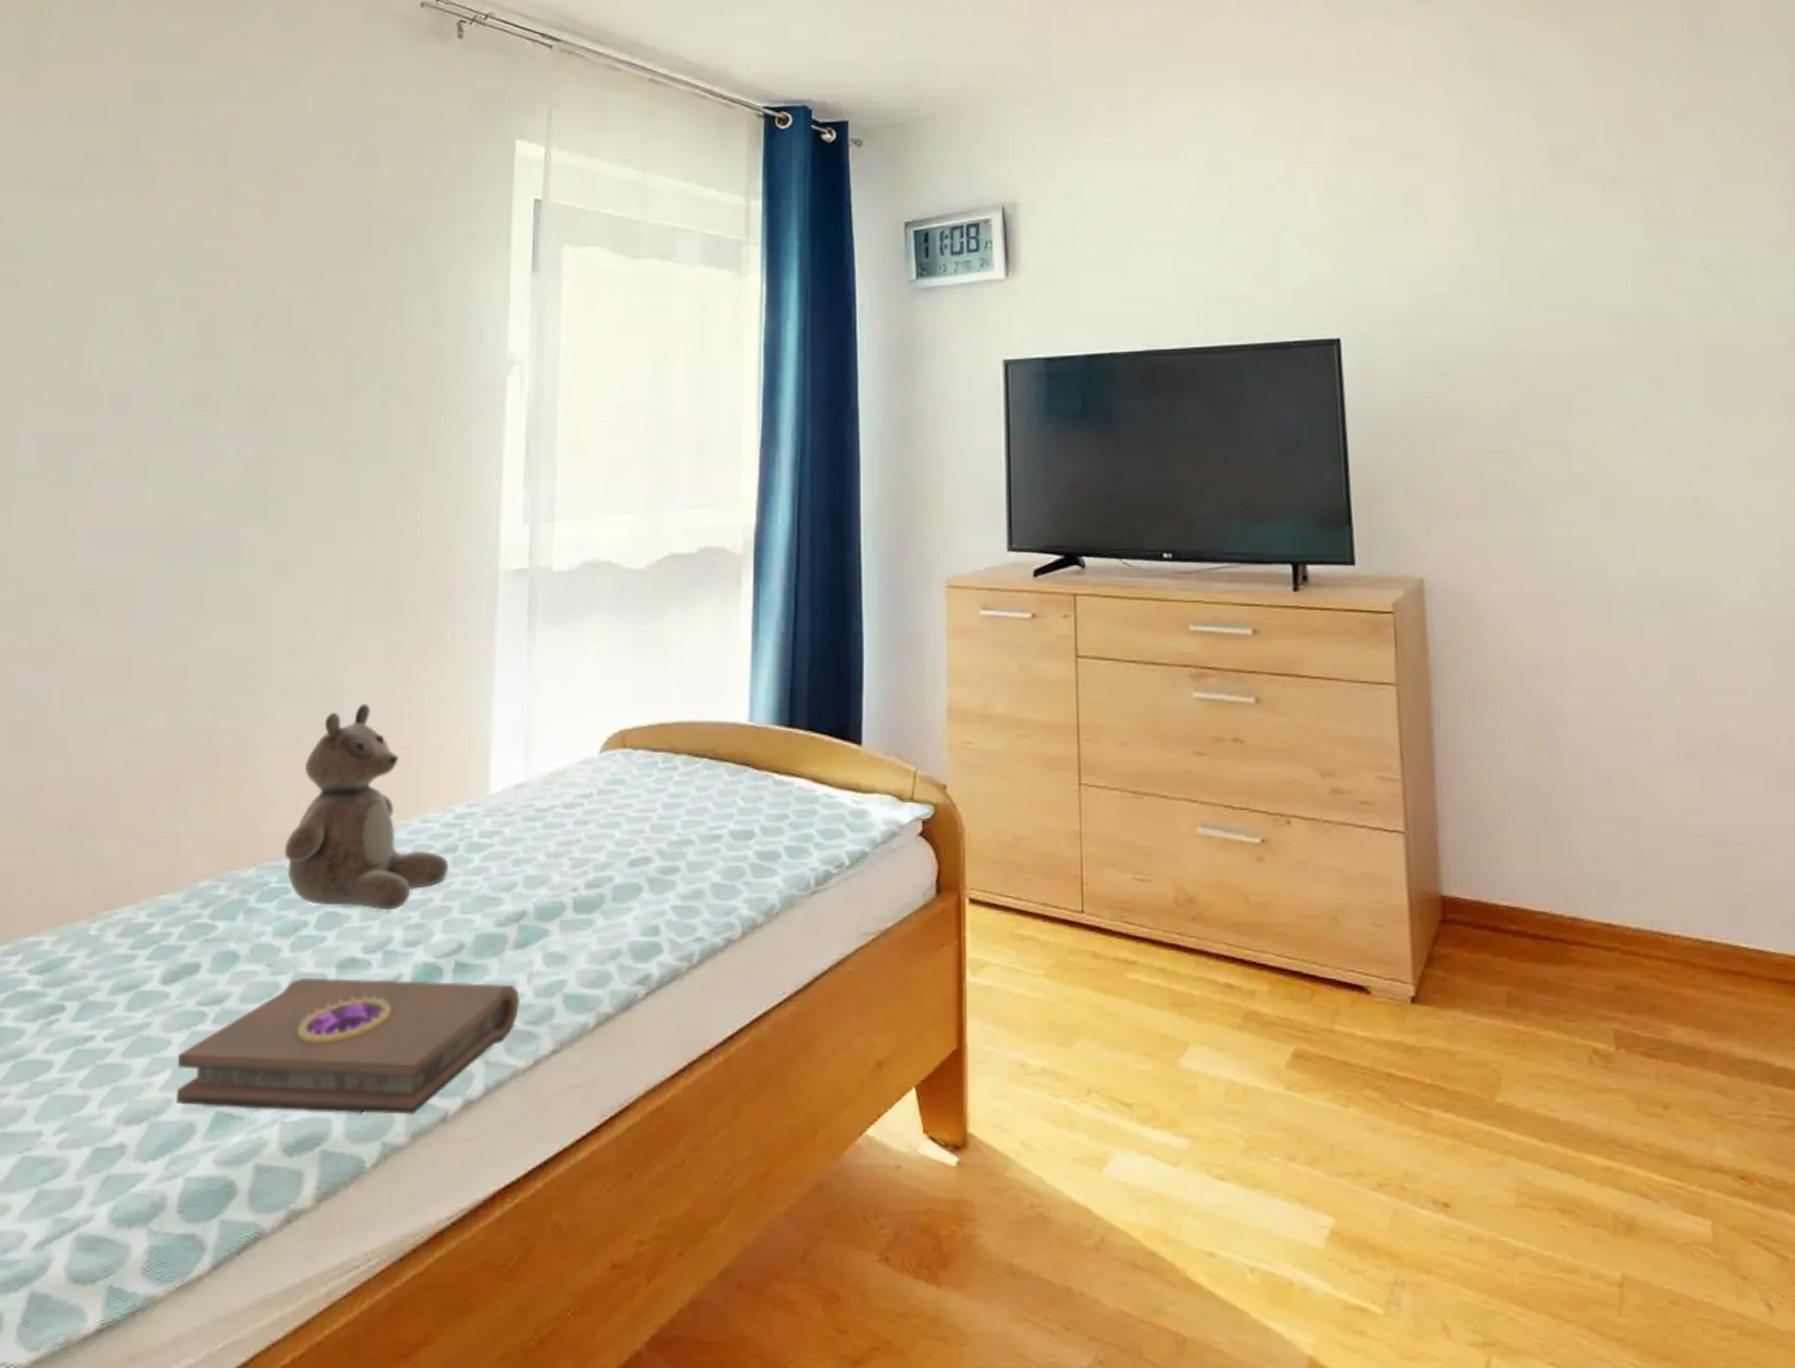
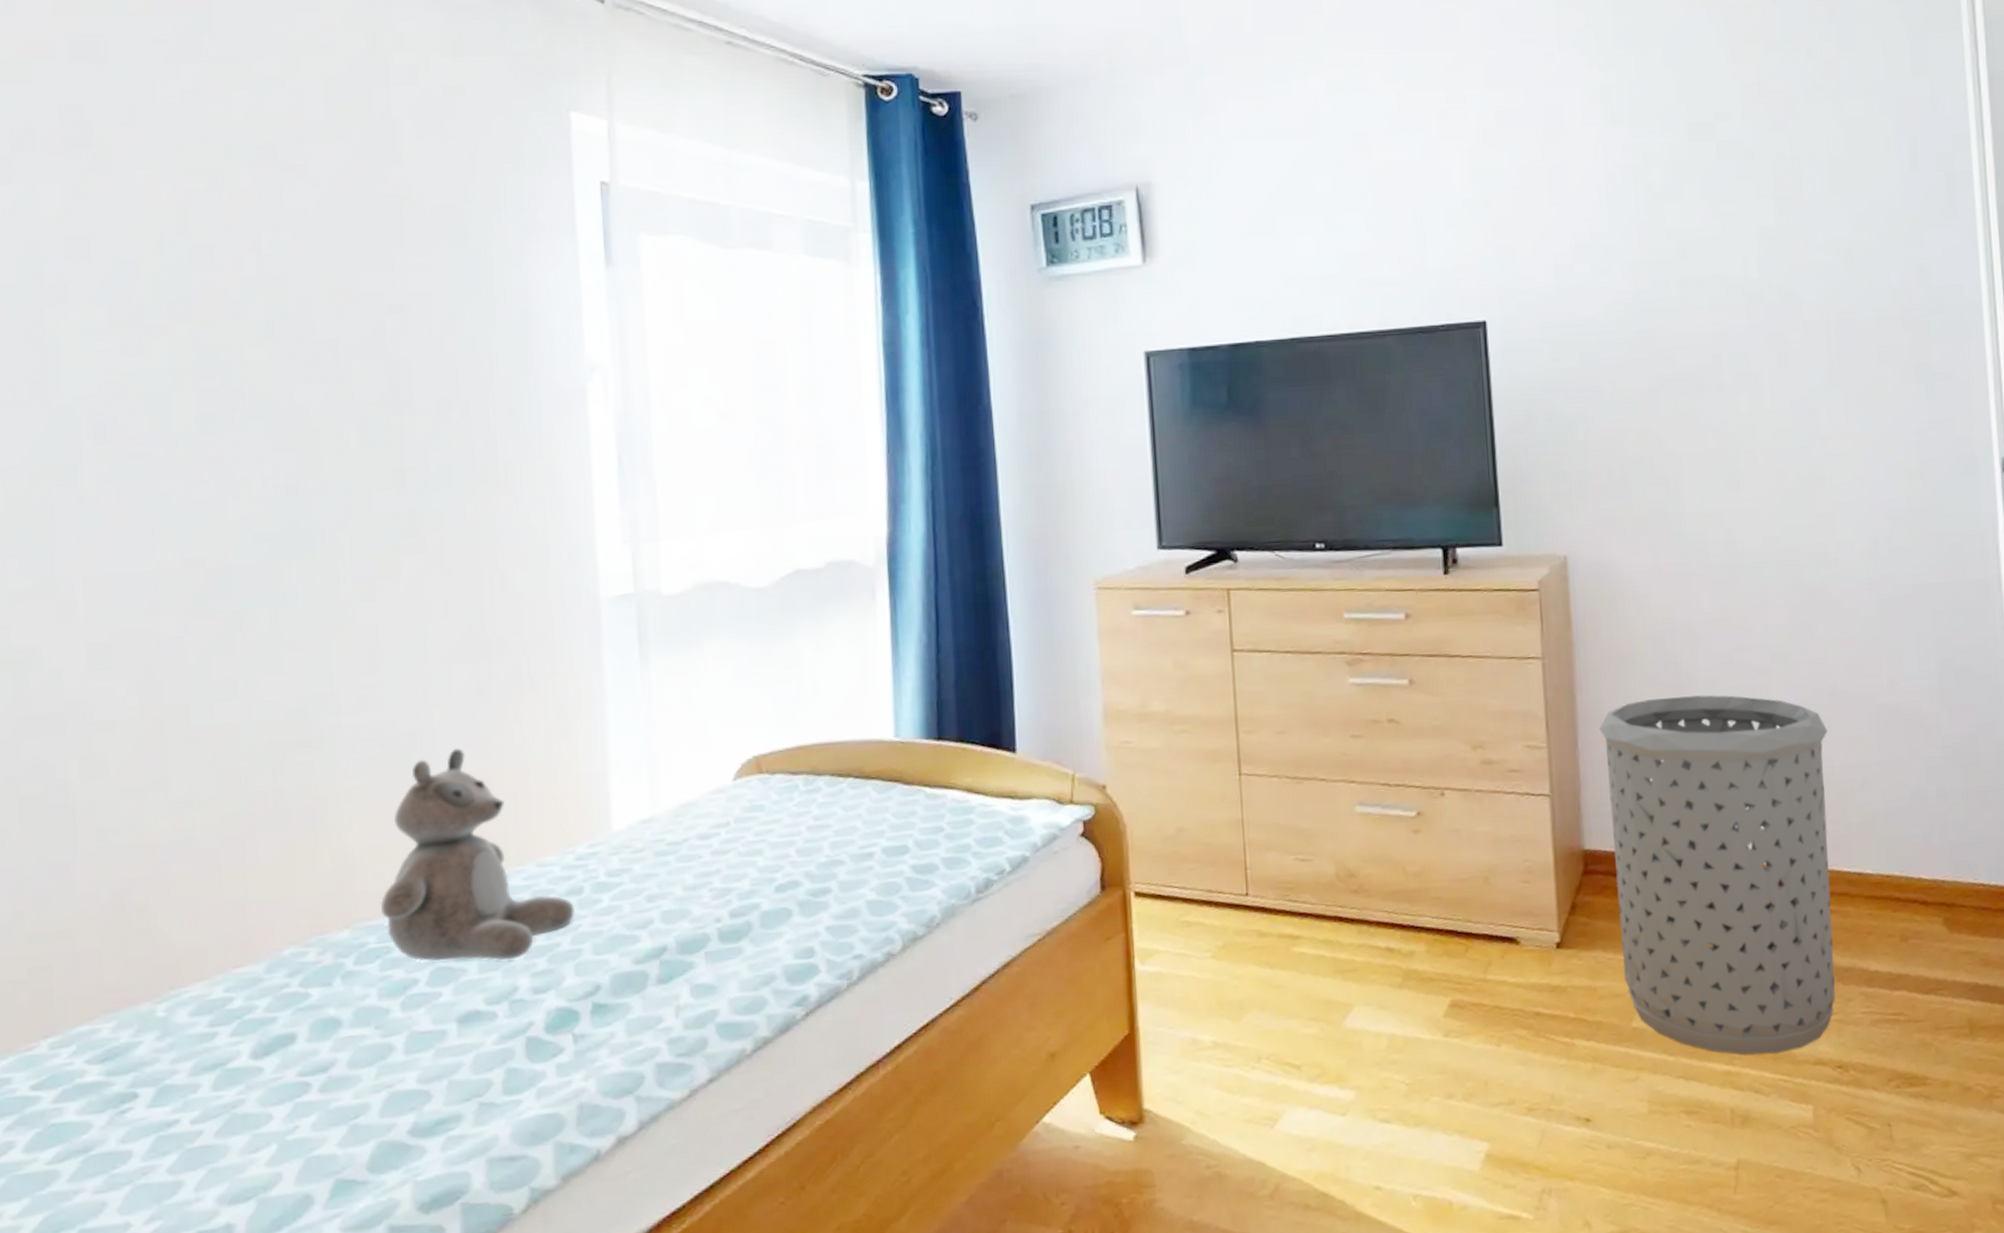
book: present [176,977,520,1116] -> none [282,1019,669,1177]
laundry basket: none [1458,736,1735,1153] -> present [1599,695,1836,1055]

